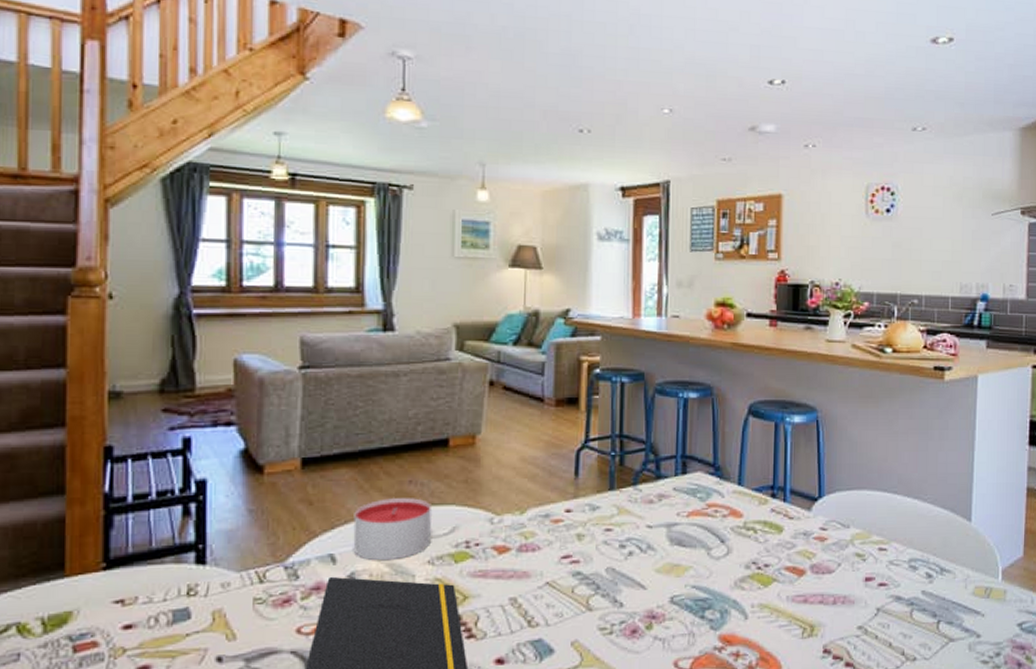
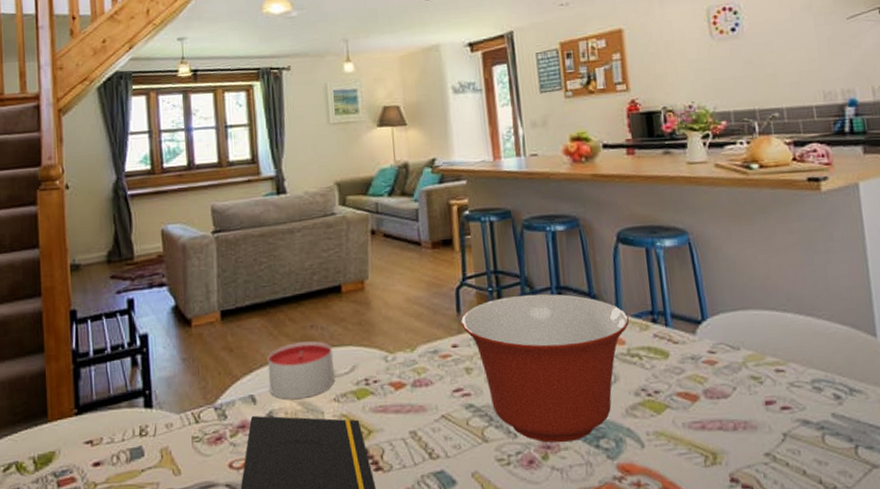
mixing bowl: none [578,461,749,612] -> present [461,294,629,443]

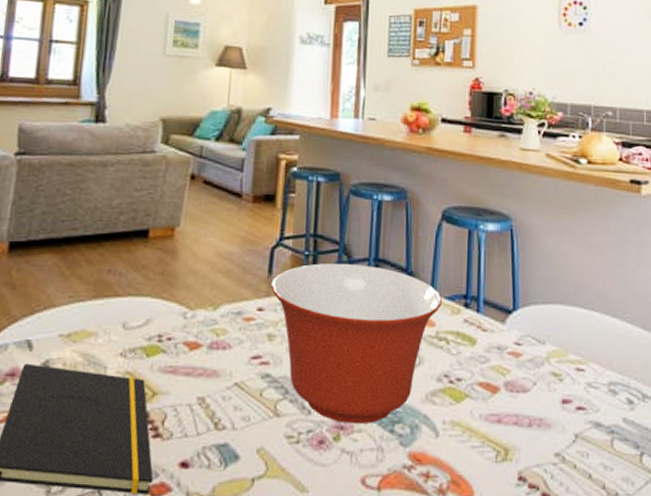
candle: present [267,341,334,399] -> none [50,286,128,349]

